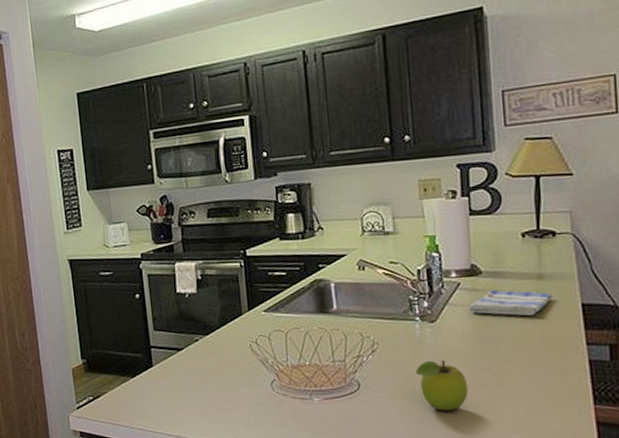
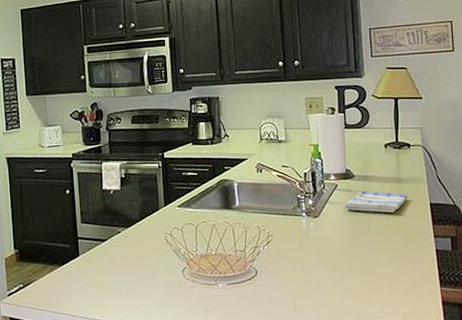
fruit: present [415,360,469,411] -> none [302,250,344,294]

